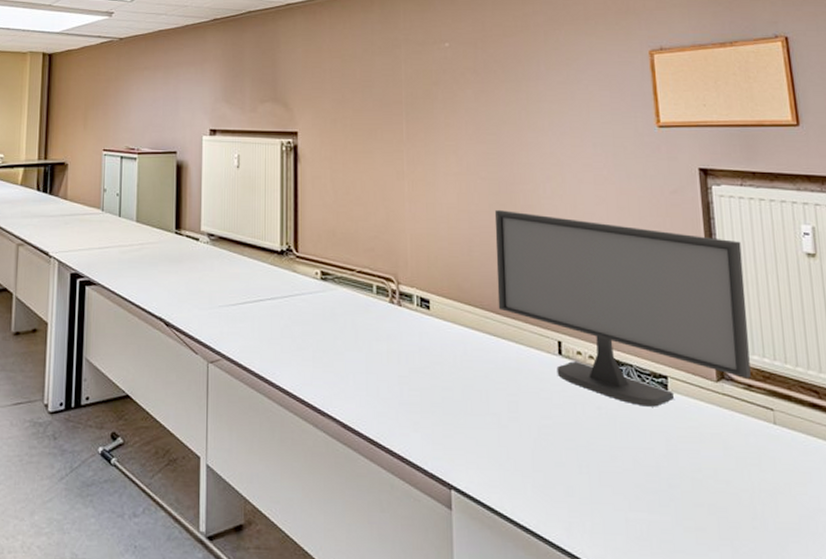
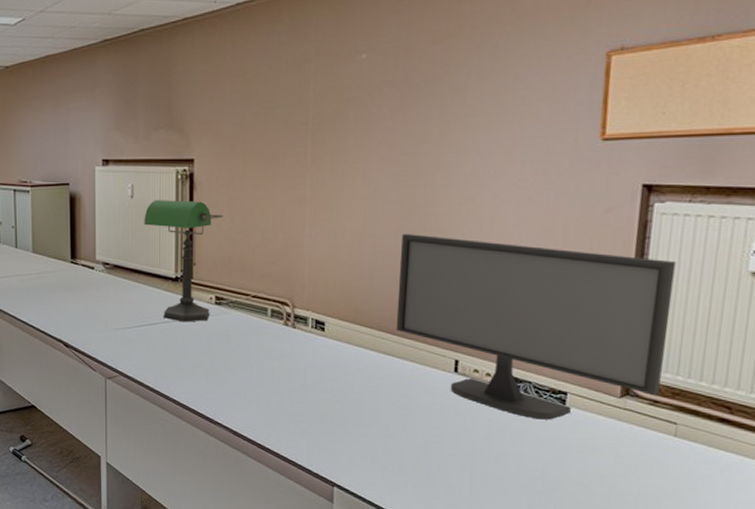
desk lamp: none [249,171,327,299] -> present [144,200,224,322]

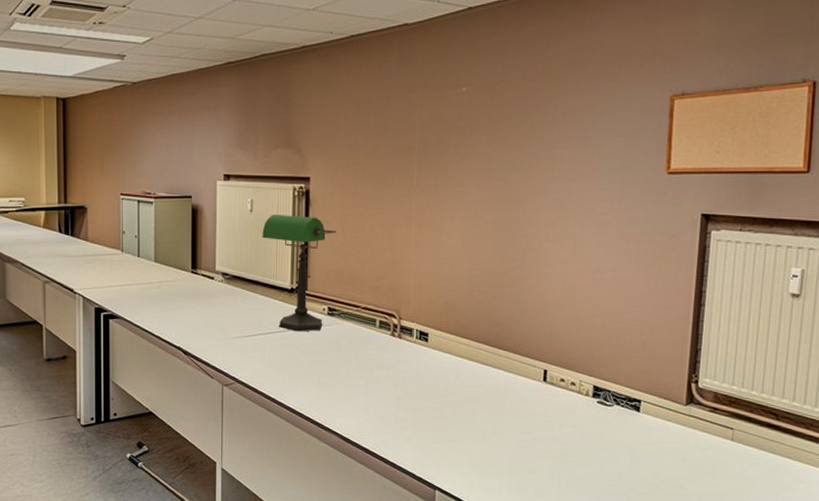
computer monitor: present [396,234,676,420] -> none [492,253,730,426]

